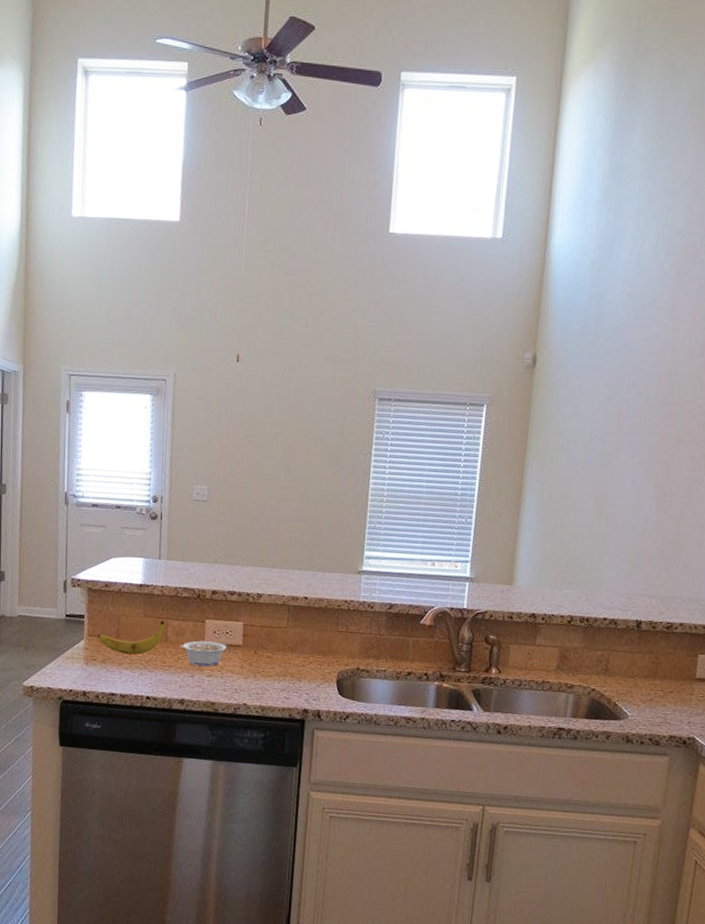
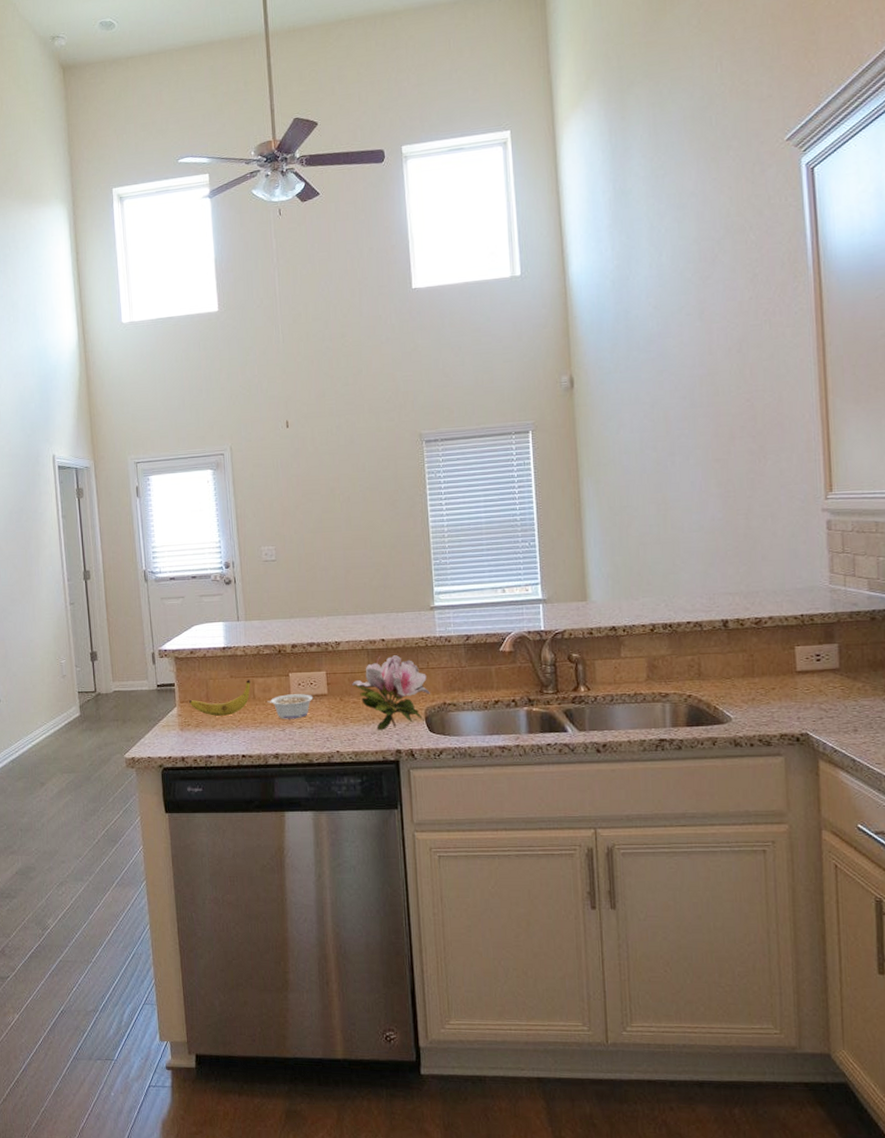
flower: none [267,613,345,689] -> present [351,655,430,731]

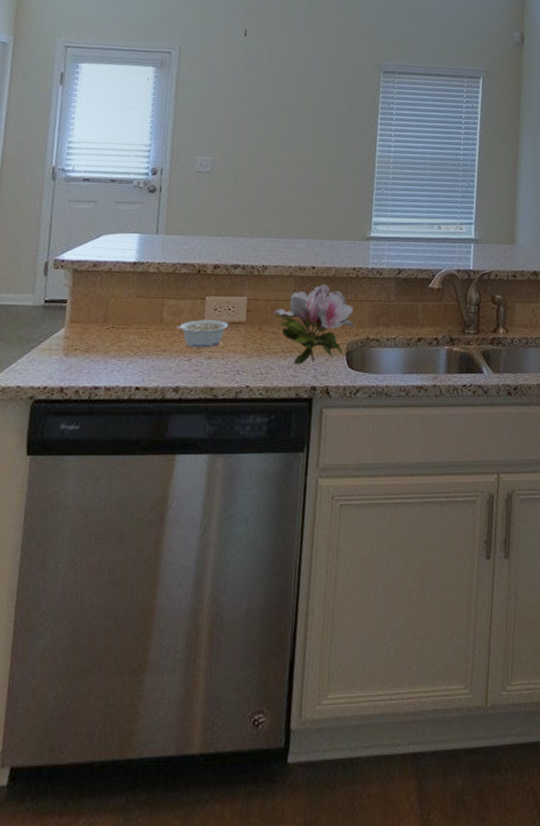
banana: present [189,680,251,716] -> none [81,301,160,341]

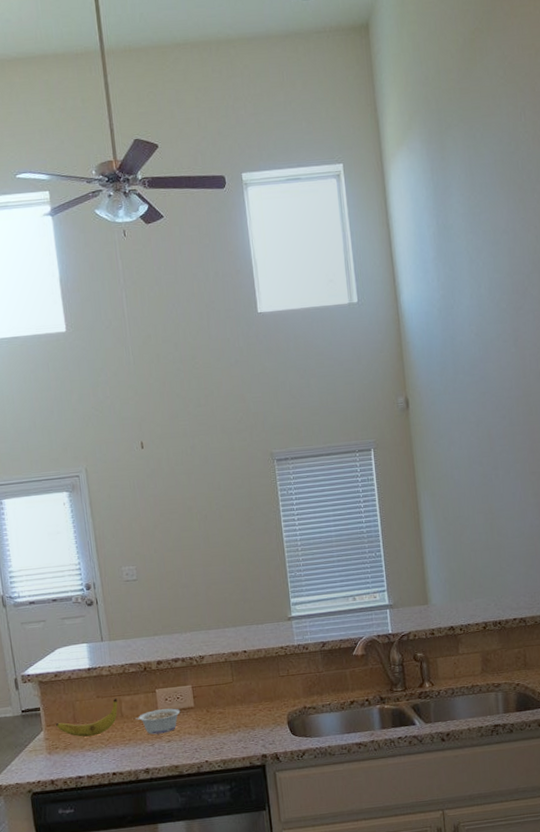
banana: none [81,301,160,341] -> present [56,699,118,737]
flower: present [273,284,355,365] -> none [216,665,291,738]

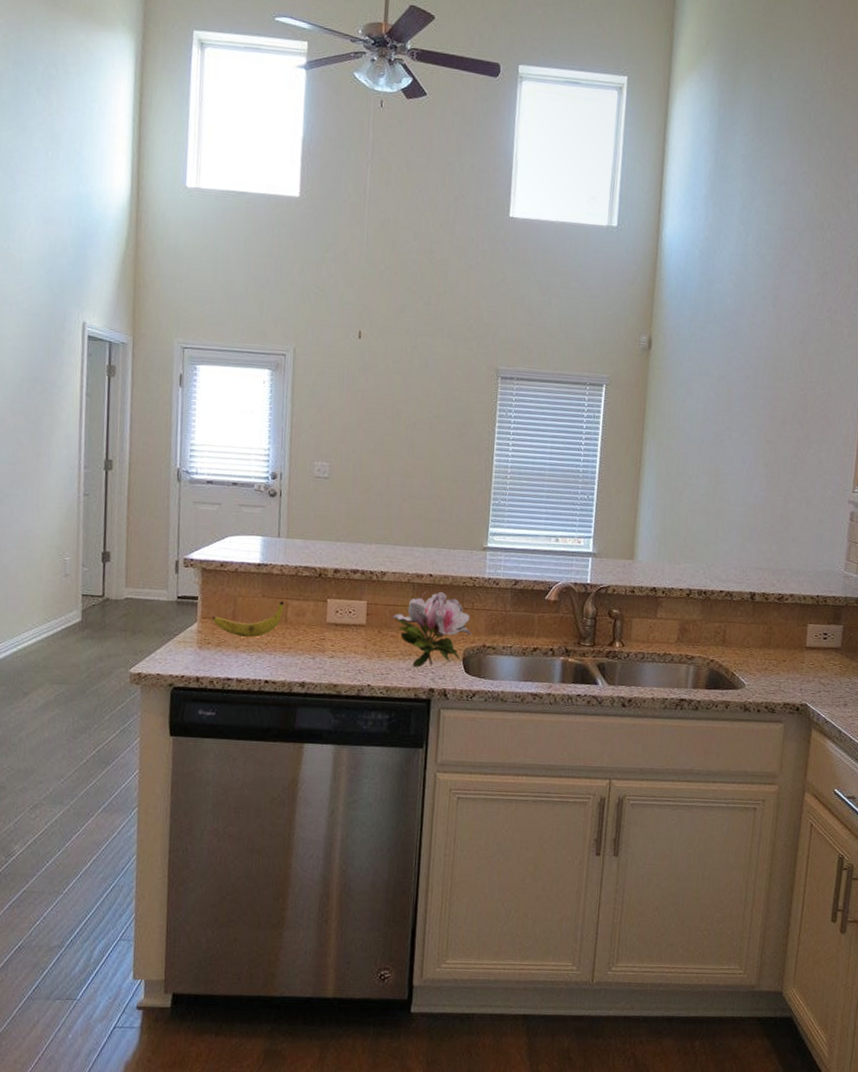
legume: present [134,708,181,735] -> none [299,621,350,648]
flower: none [216,665,291,738] -> present [392,591,471,668]

